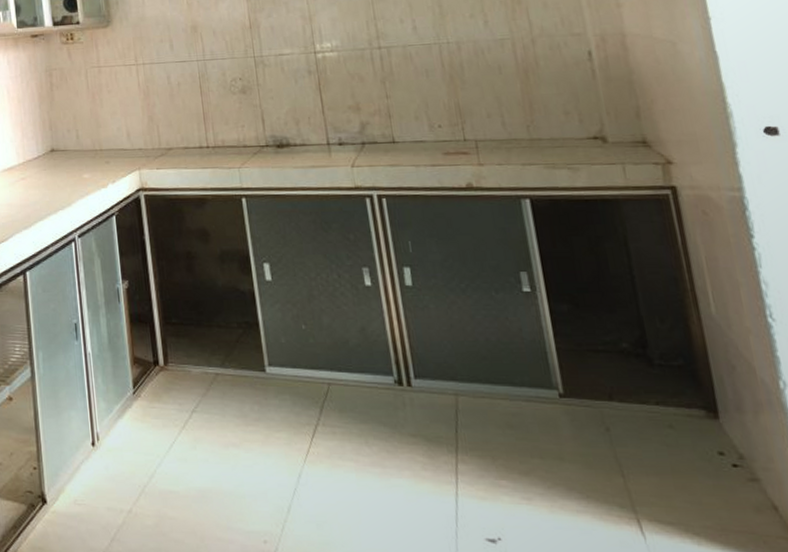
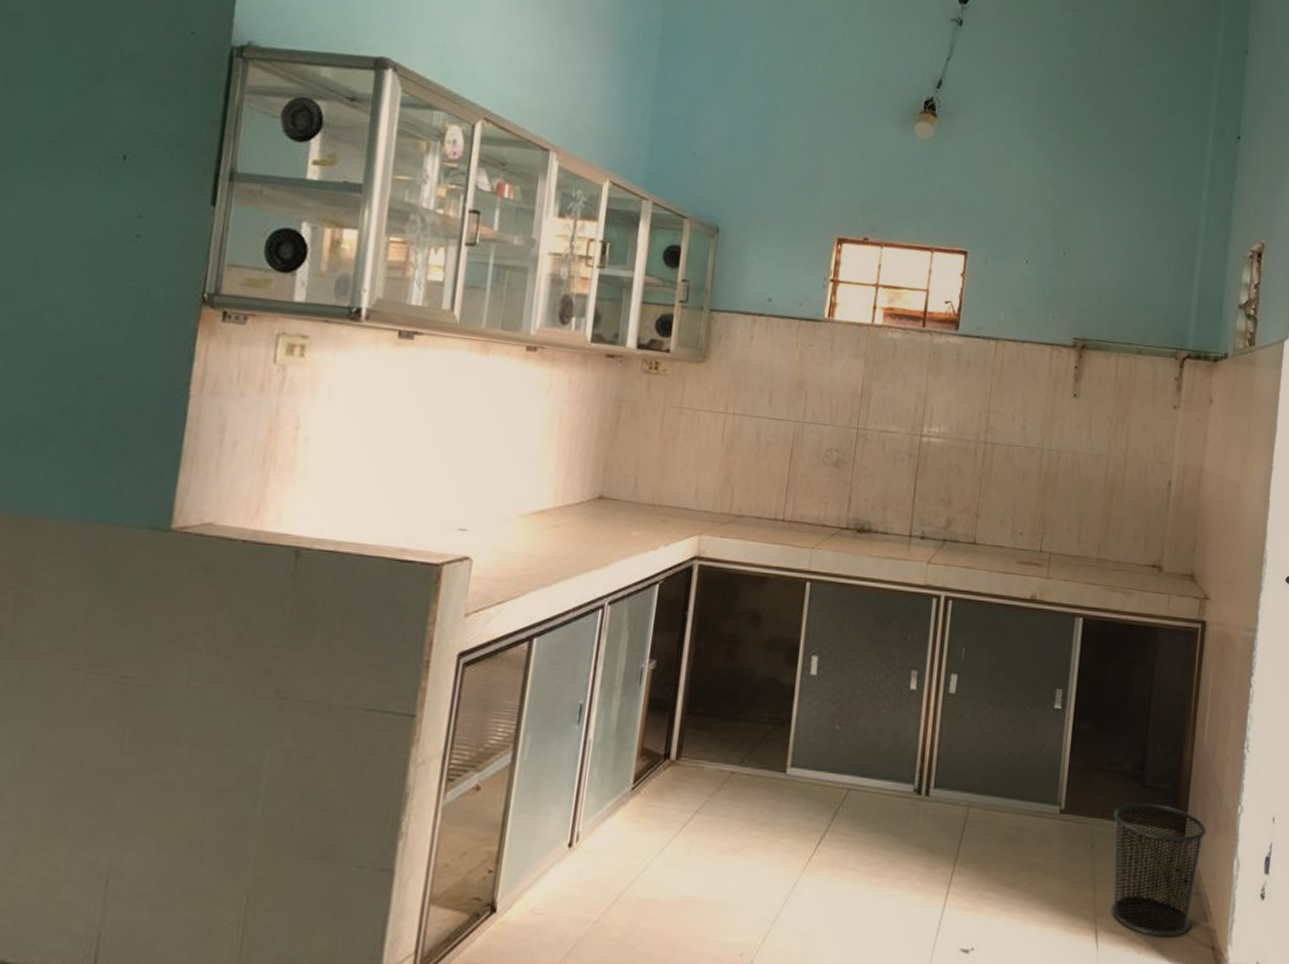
waste bin: none [622,382,757,528] -> present [1111,802,1207,937]

